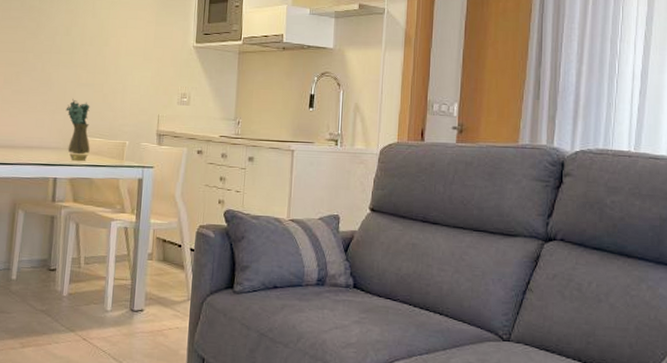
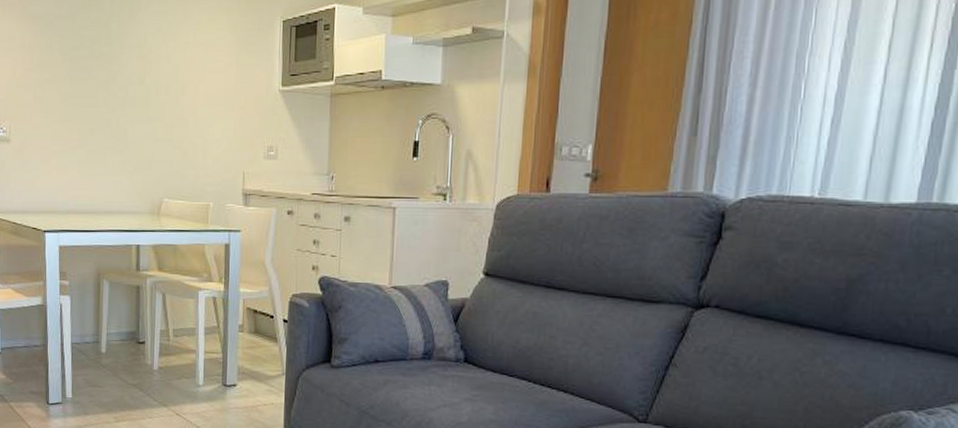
vase: present [65,99,90,161] -> none [144,157,172,226]

